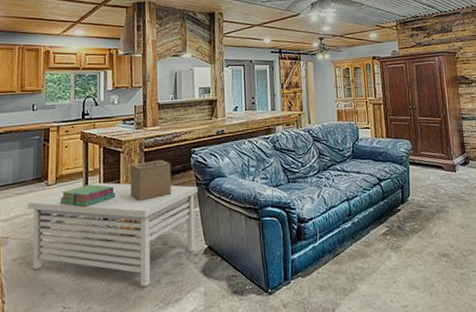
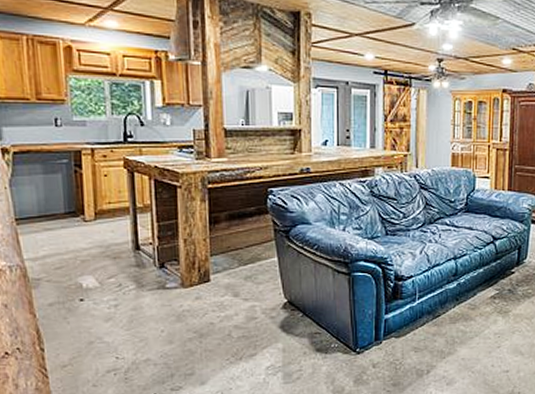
coffee table: present [27,182,198,287] -> none [61,221,276,341]
stack of books: present [59,184,116,208] -> none [101,223,174,250]
decorative box: present [130,159,171,202] -> none [190,199,243,247]

